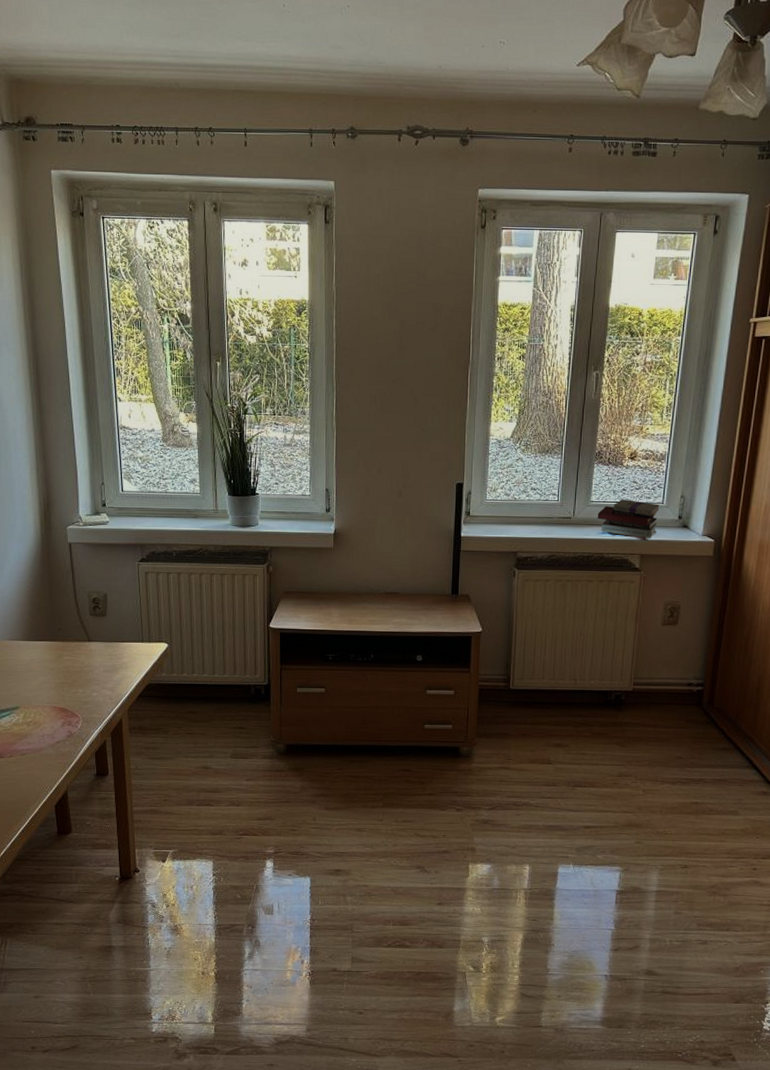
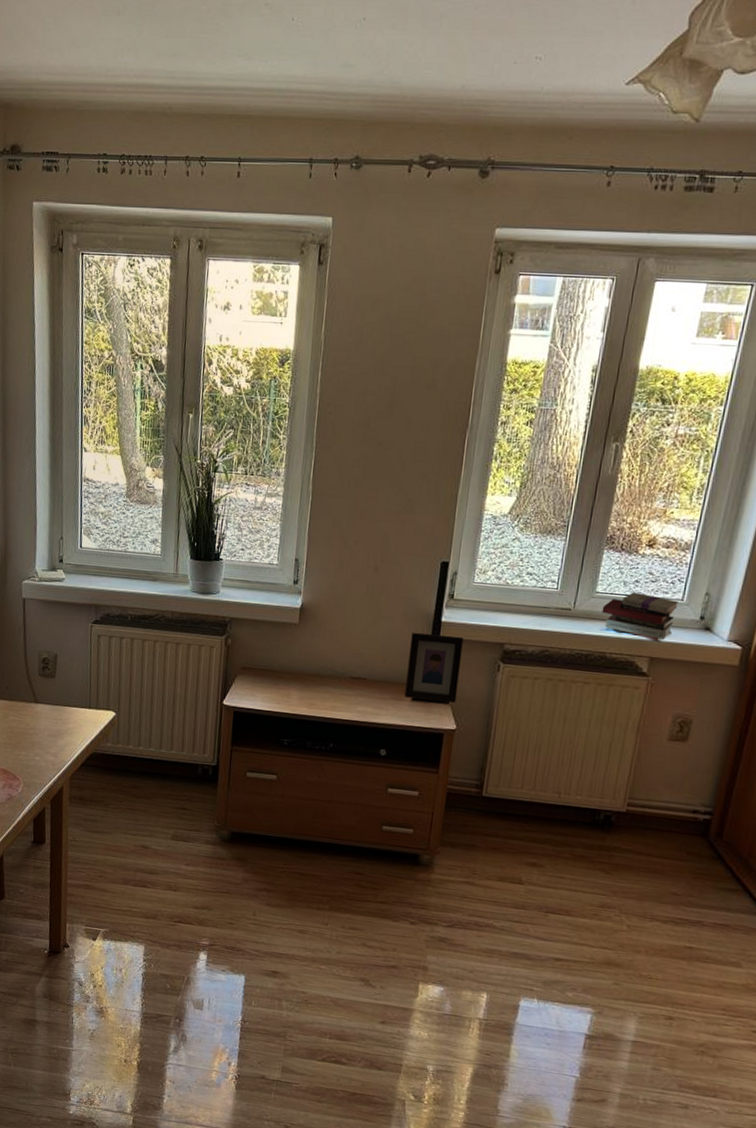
picture frame: none [434,547,482,608] -> present [404,632,464,703]

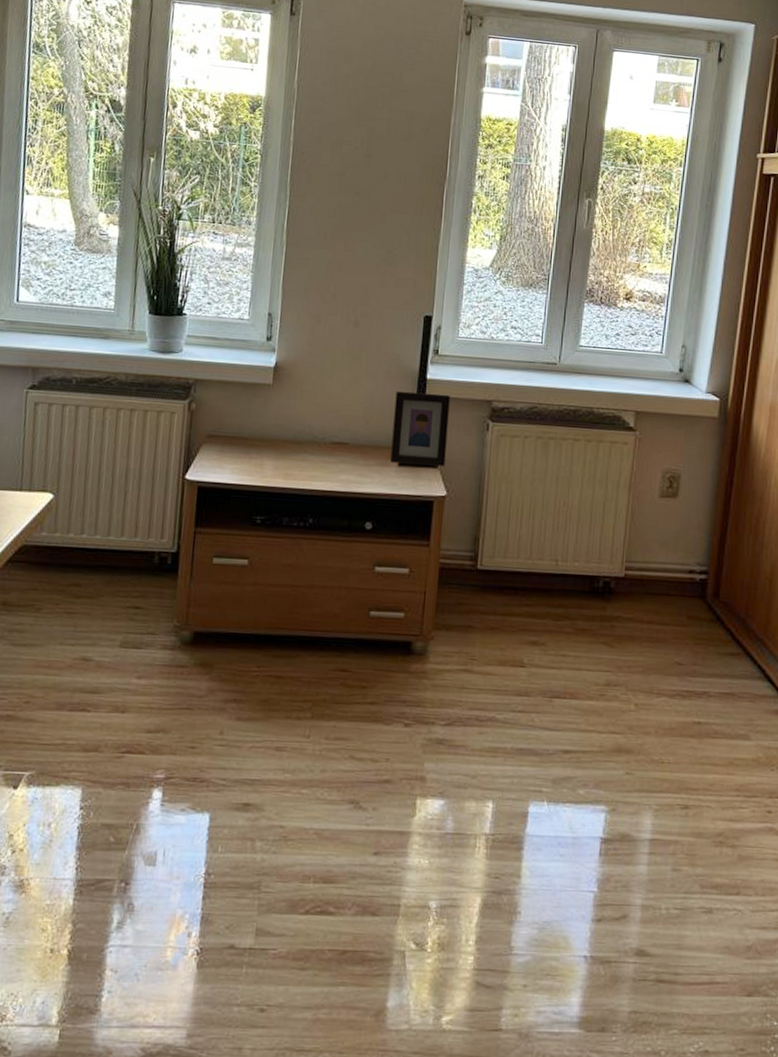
books: present [601,592,679,642] -> none [586,346,658,395]

